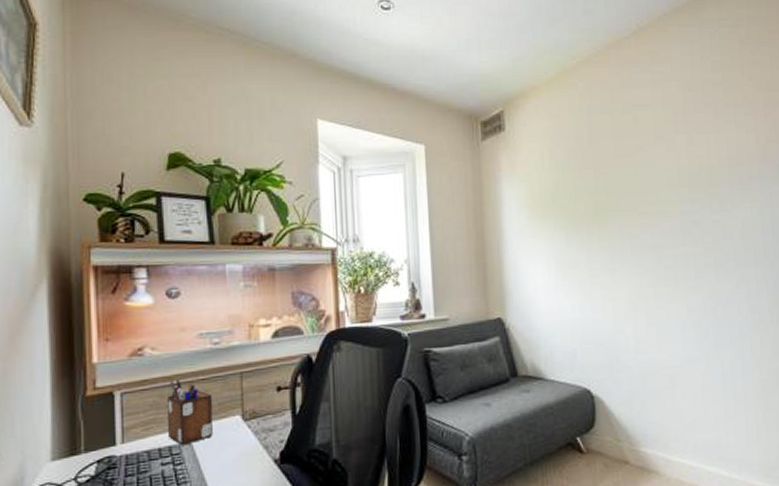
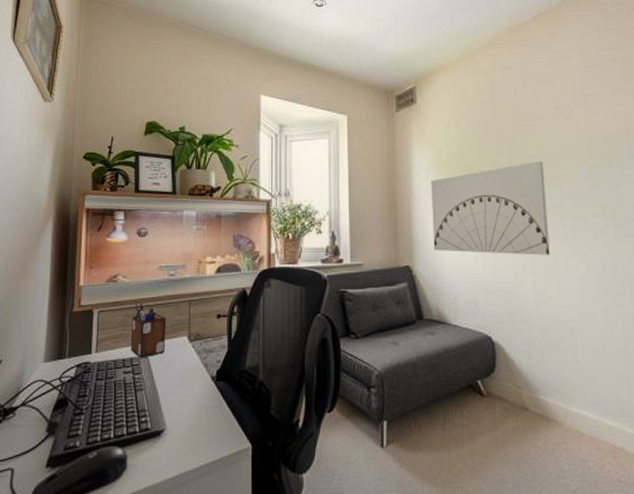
wall art: none [523,196,651,300] -> present [431,161,550,255]

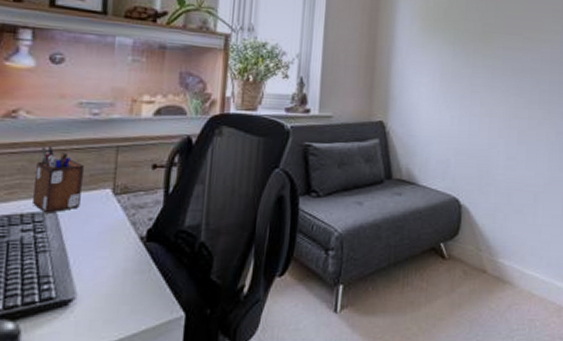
wall art: present [431,161,550,255] -> none [410,22,529,119]

